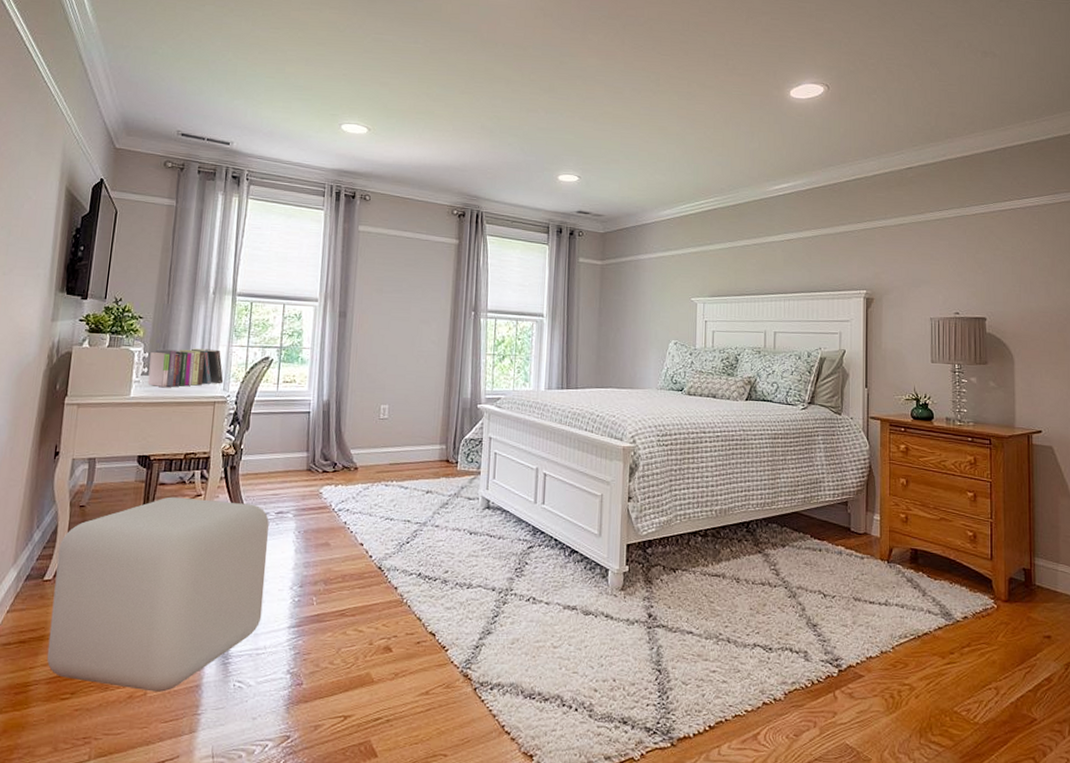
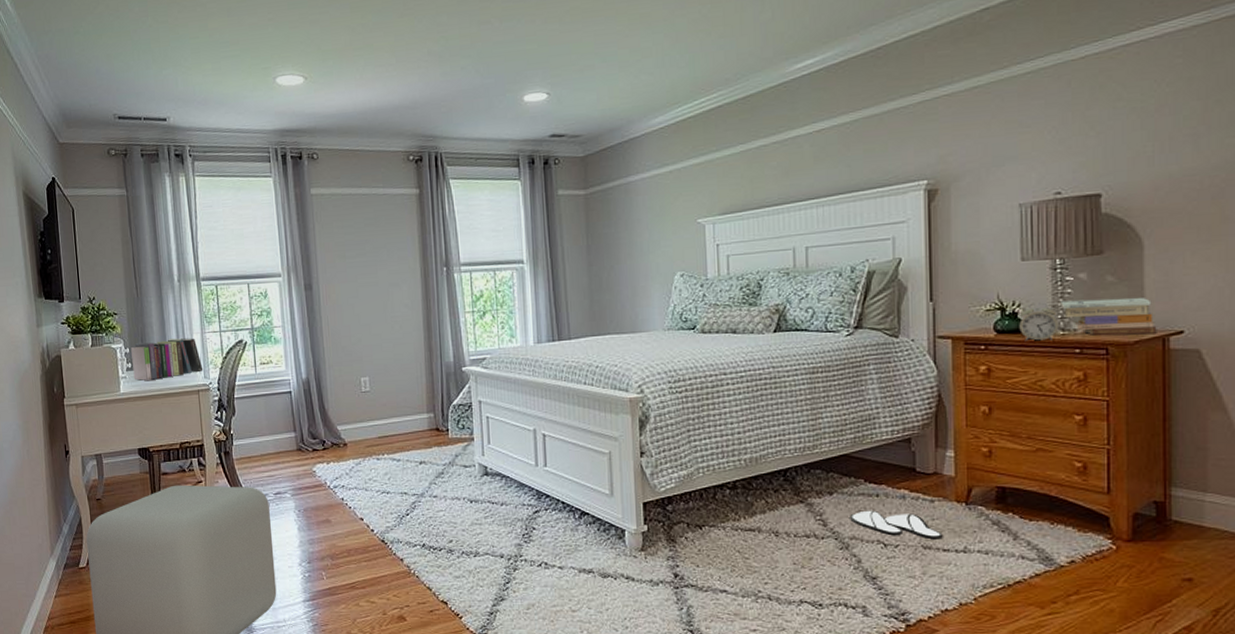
slippers: none [798,563,870,593] -> present [850,510,943,540]
alarm clock: none [929,397,957,429] -> present [1019,302,1059,342]
books: none [958,398,1024,431] -> present [1060,297,1157,337]

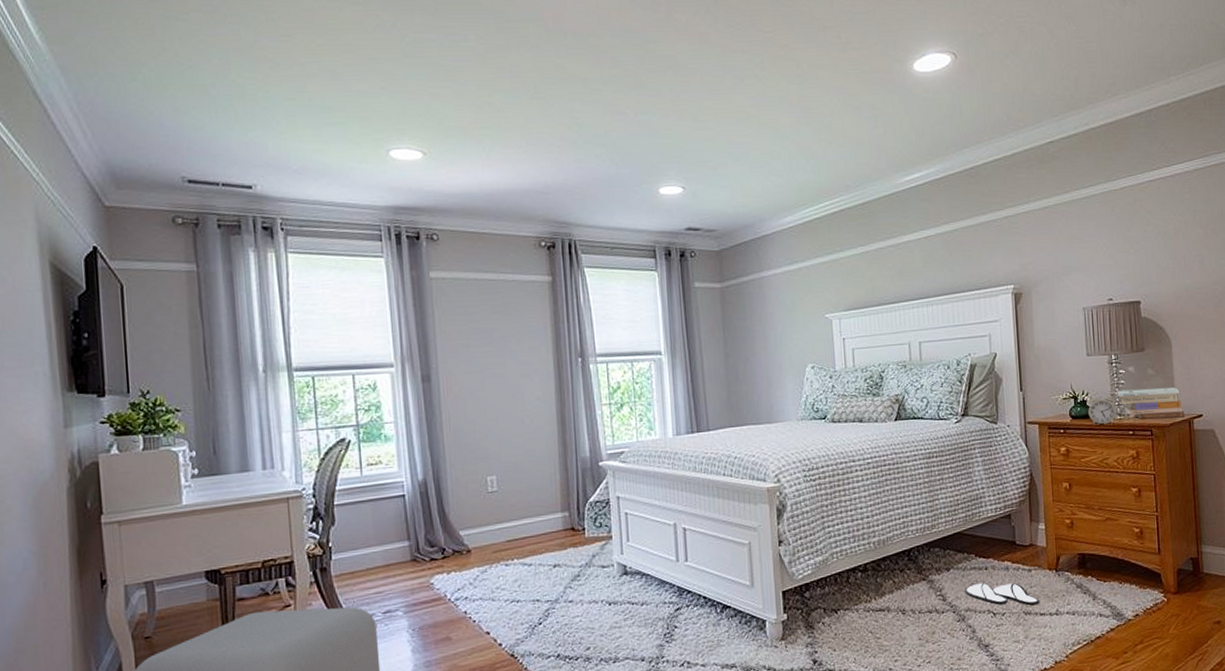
books: present [131,338,204,381] -> none [198,437,295,490]

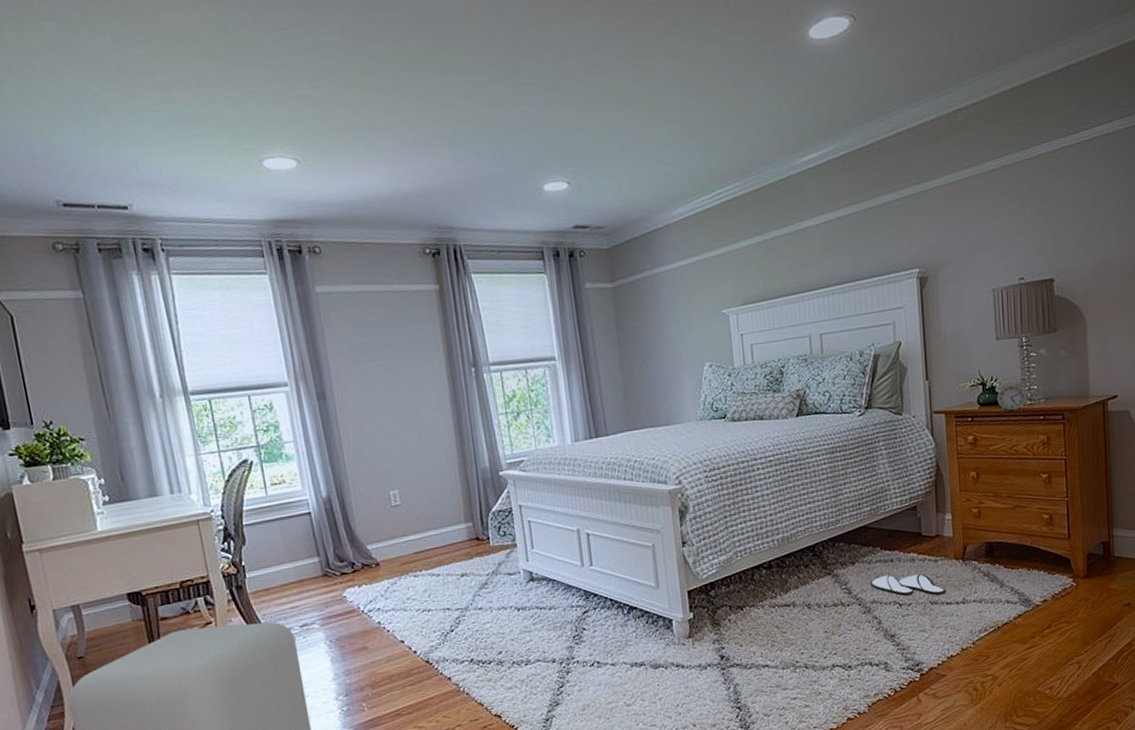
books: present [1117,387,1185,420] -> none [1027,368,1099,405]

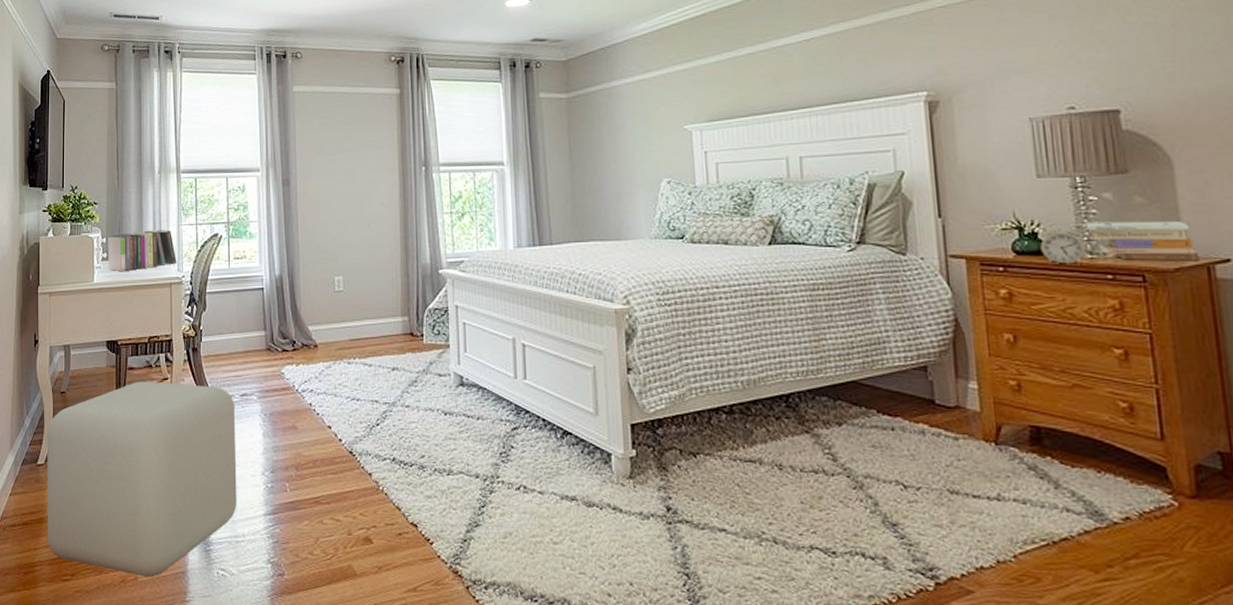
books: none [107,461,202,515] -> present [108,230,177,272]
slippers: present [870,574,946,596] -> none [862,445,972,484]
books: none [1027,368,1099,405] -> present [1085,220,1200,262]

